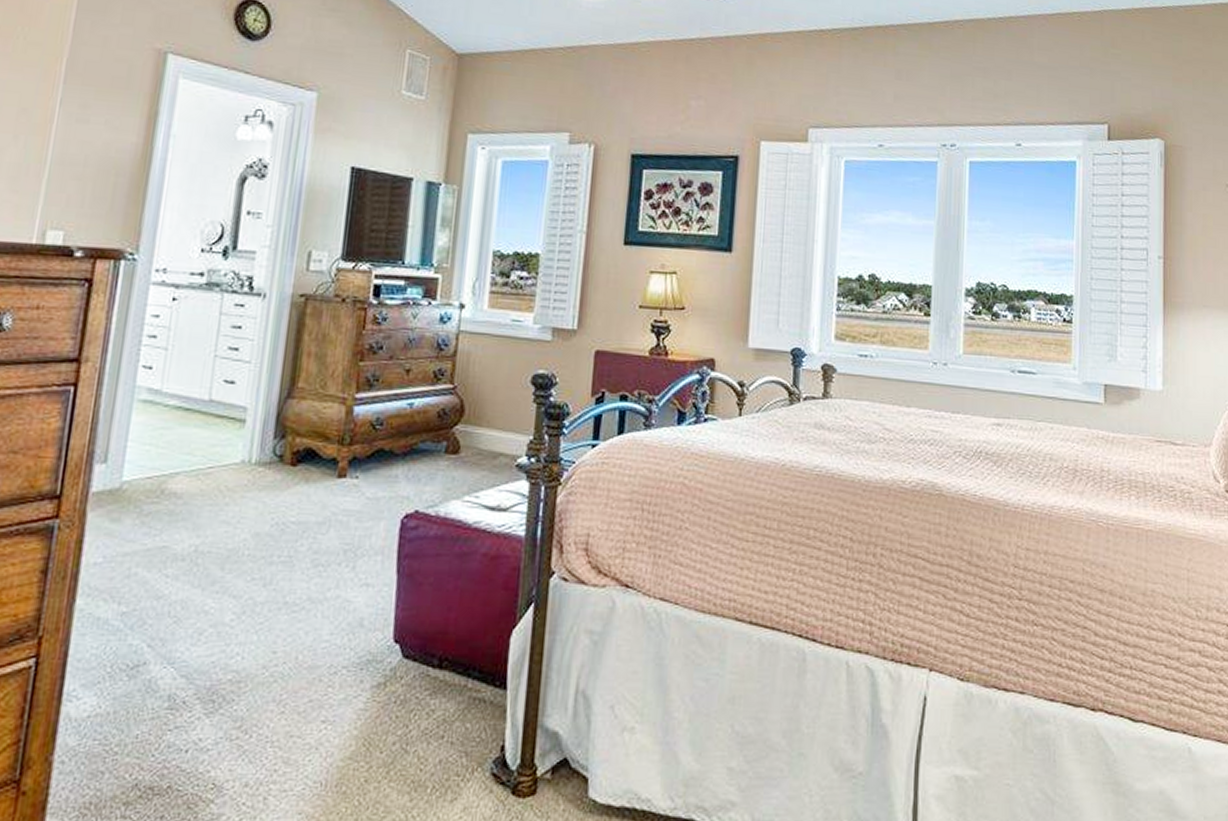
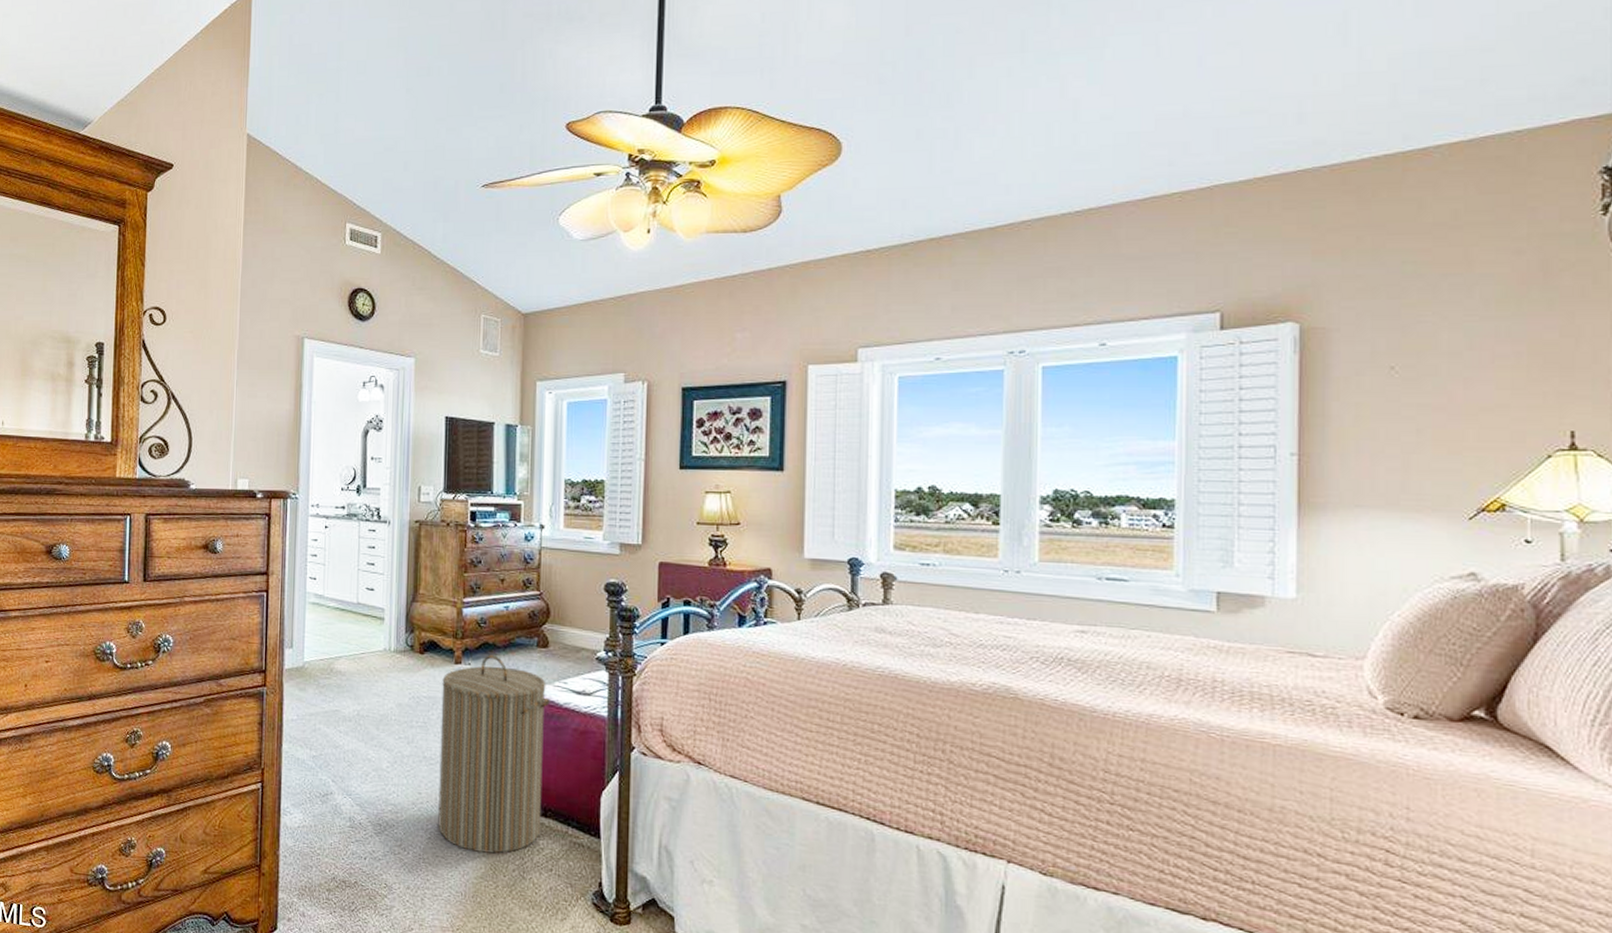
laundry hamper: none [296,464,457,724] -> present [438,655,550,854]

